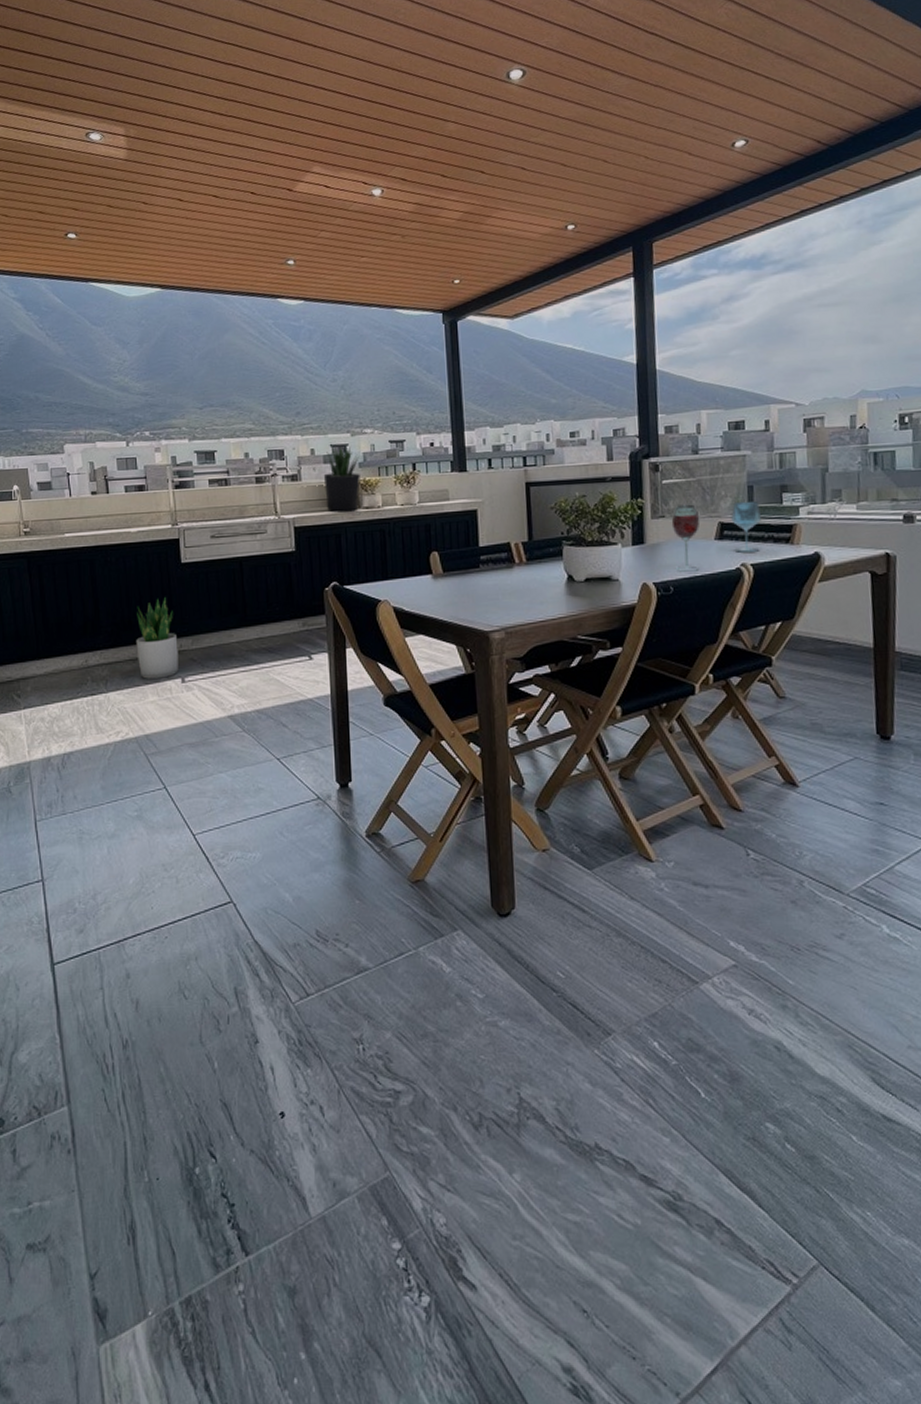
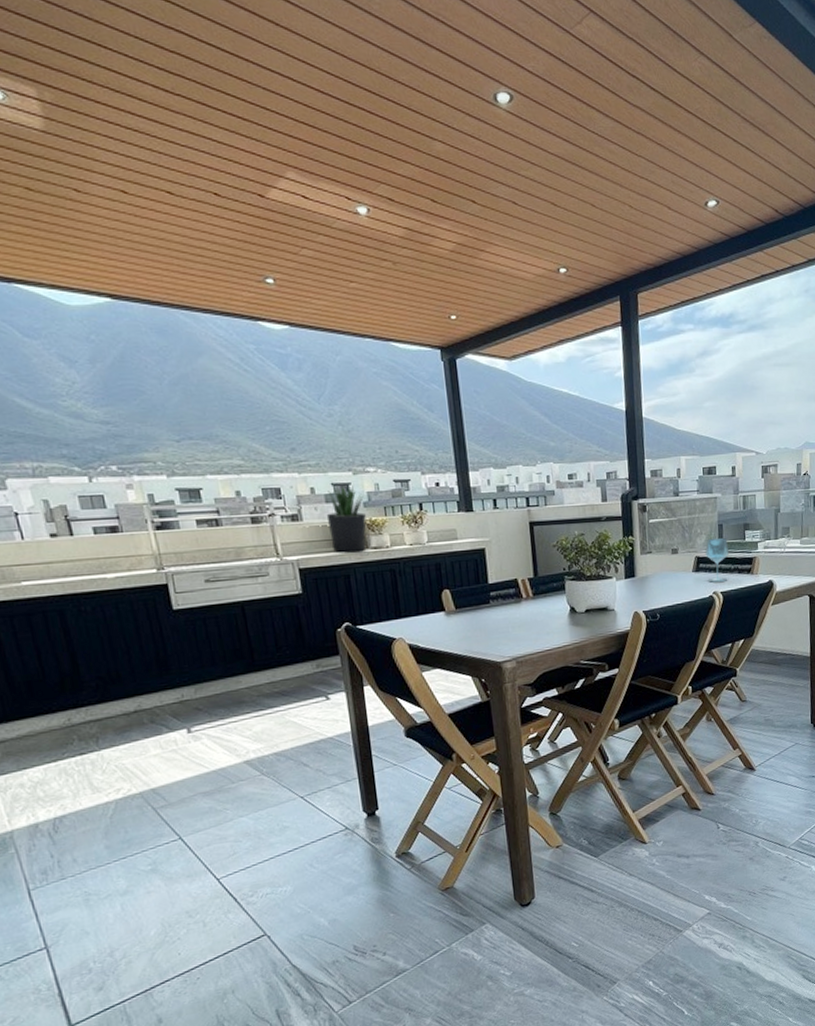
planter: present [135,597,179,679] -> none [124,647,183,733]
wineglass: present [671,504,700,572] -> none [657,541,681,601]

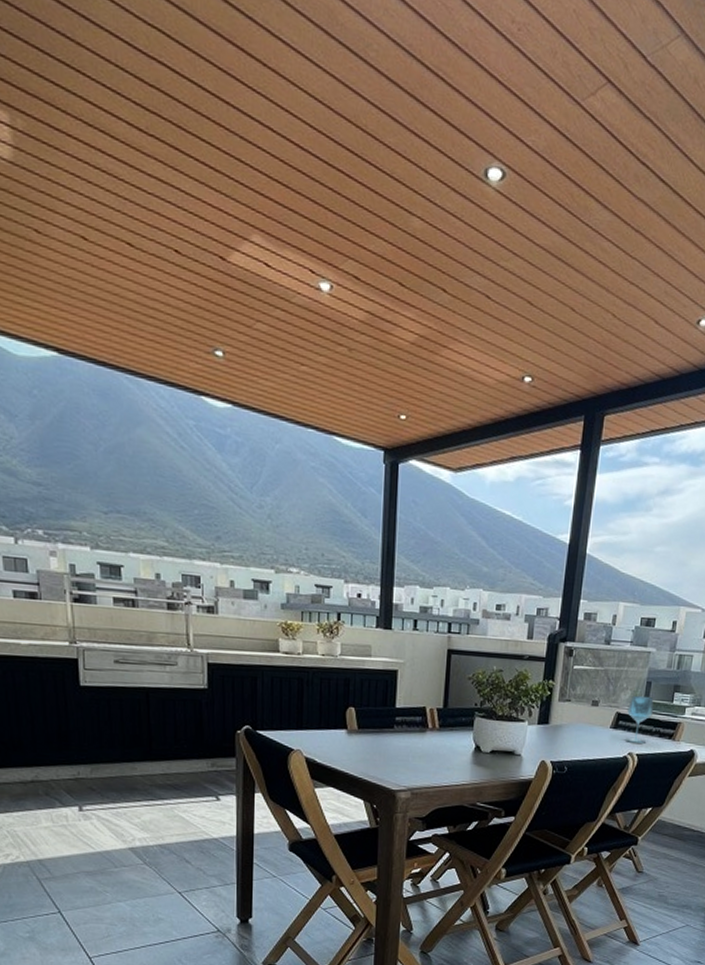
planter: present [326,482,367,553] -> none [242,577,282,655]

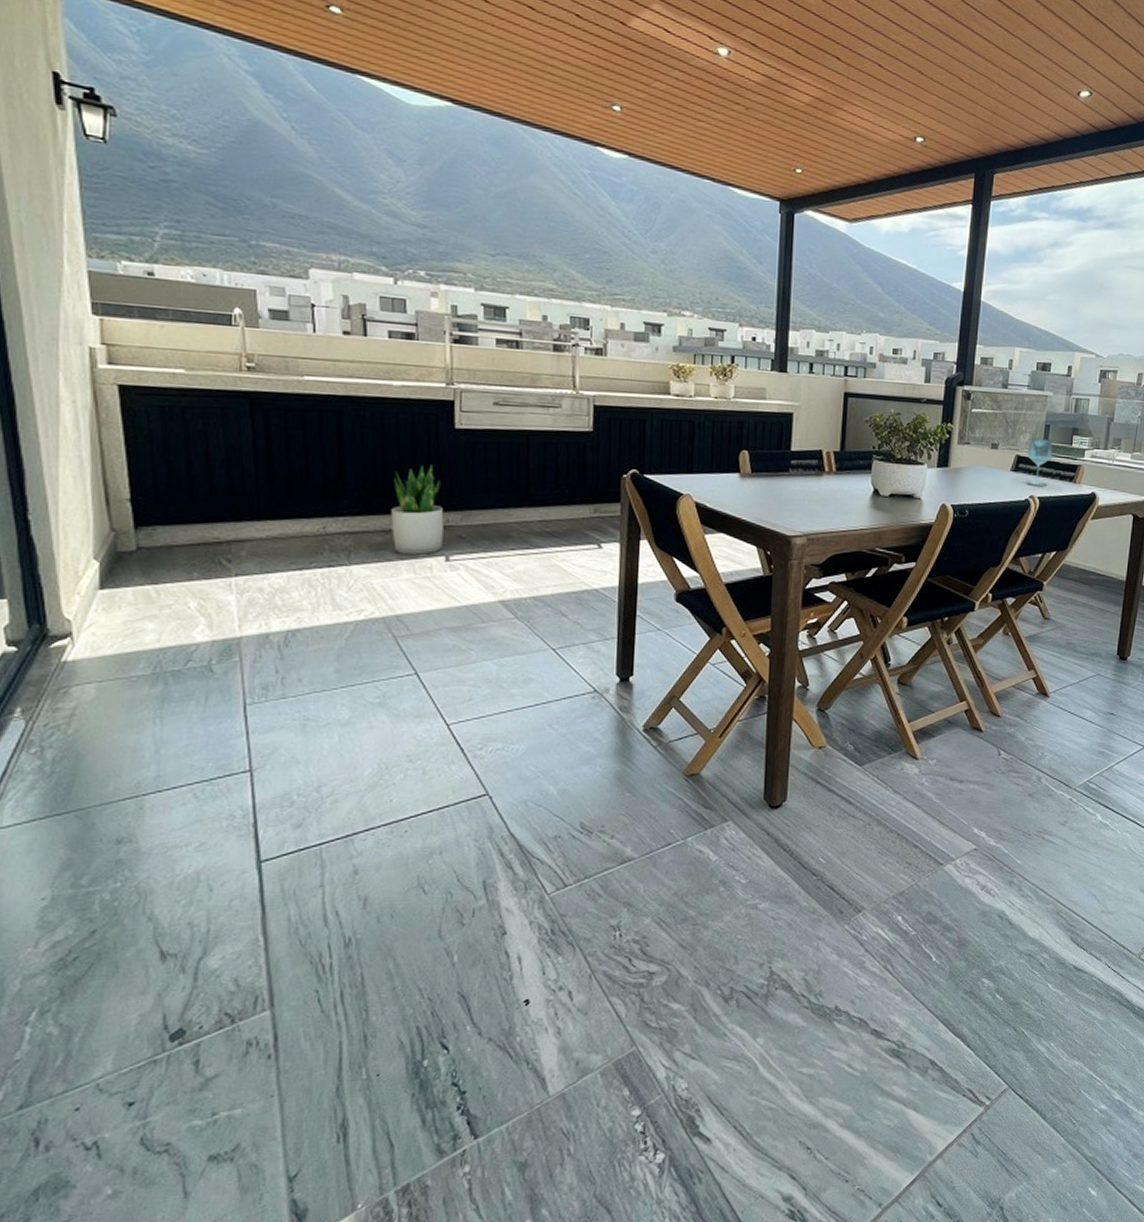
planter: none [27,720,75,805] -> present [391,464,444,555]

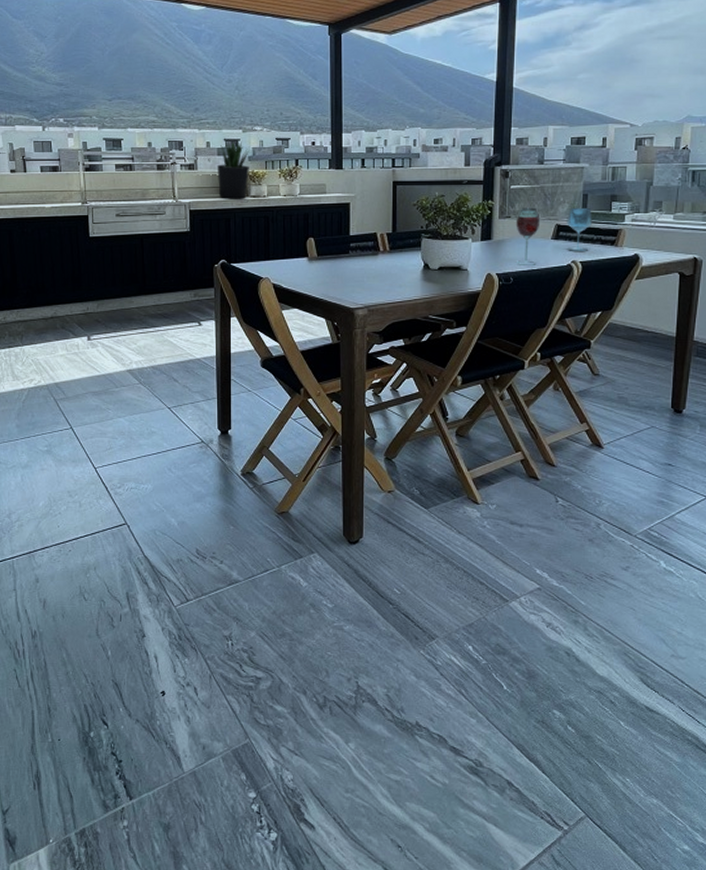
planter: present [391,464,444,555] -> none [48,266,85,336]
planter: none [632,320,675,397] -> present [217,138,249,199]
wineglass: none [972,434,1001,498] -> present [516,207,540,265]

